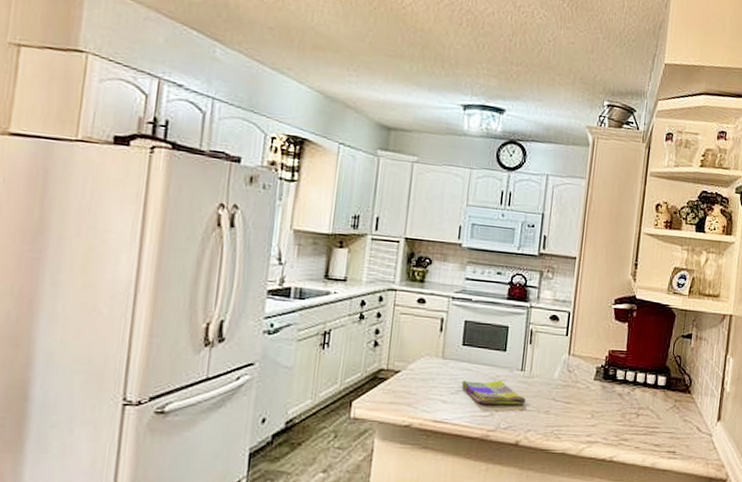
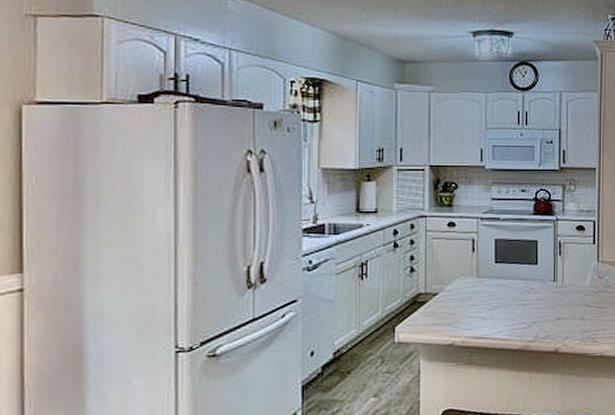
dish towel: present [461,379,526,405] -> none [498,292,561,317]

